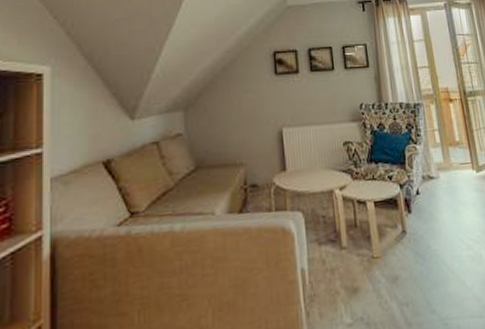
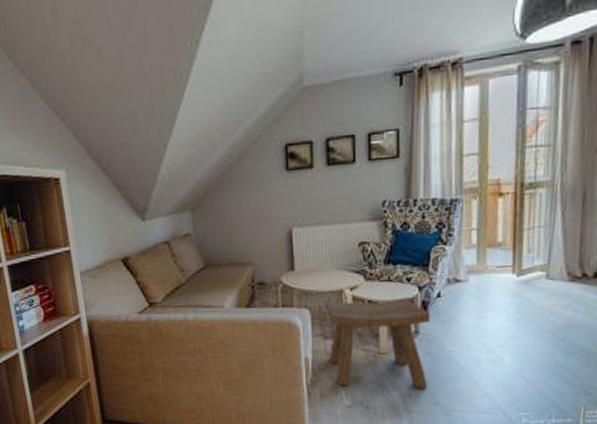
stool: none [316,196,422,300] -> present [324,298,430,388]

